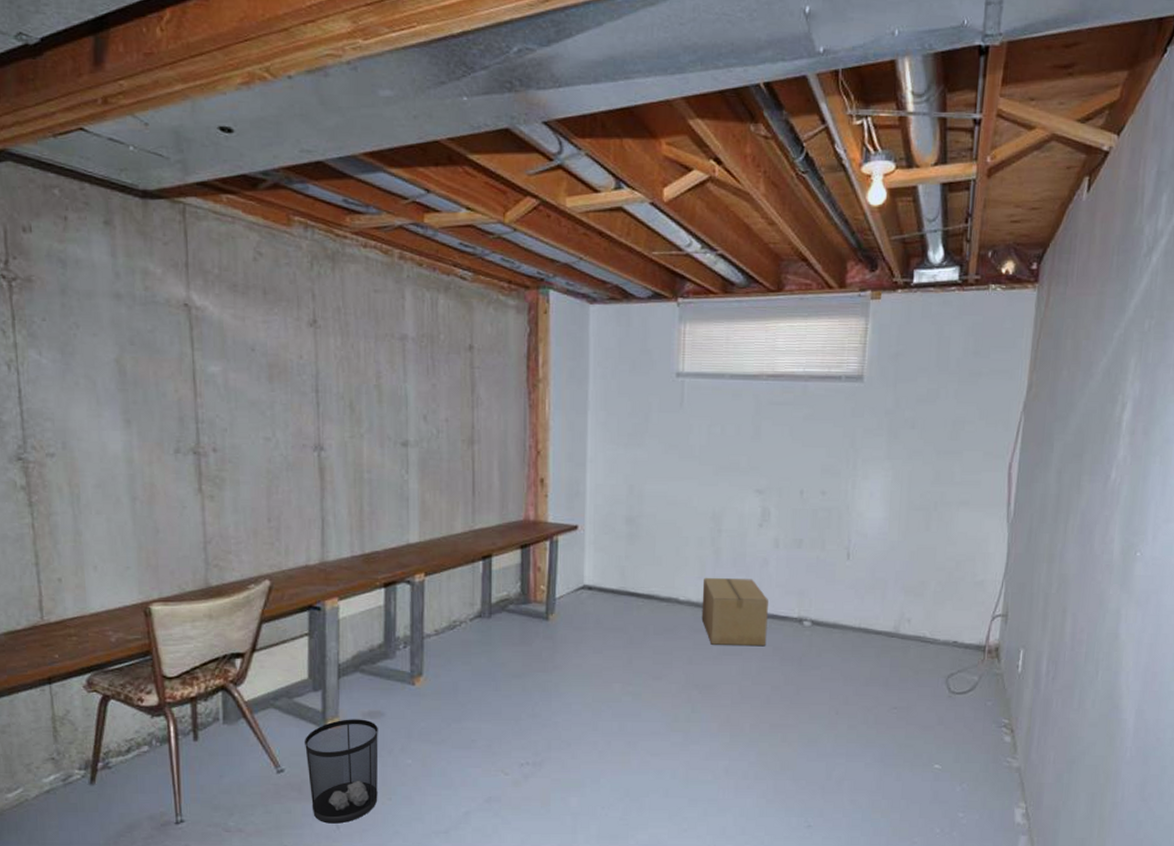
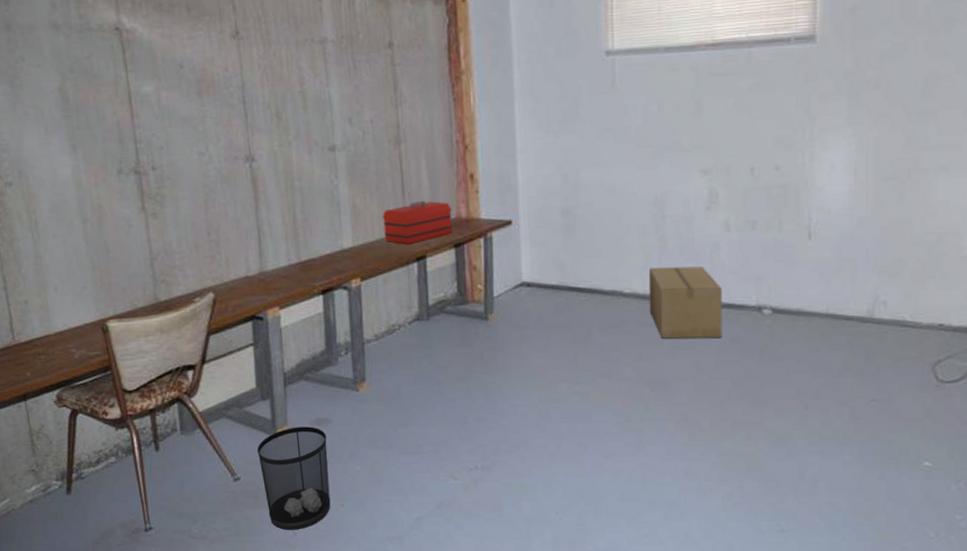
toolbox: none [452,501,520,543] -> present [383,200,453,244]

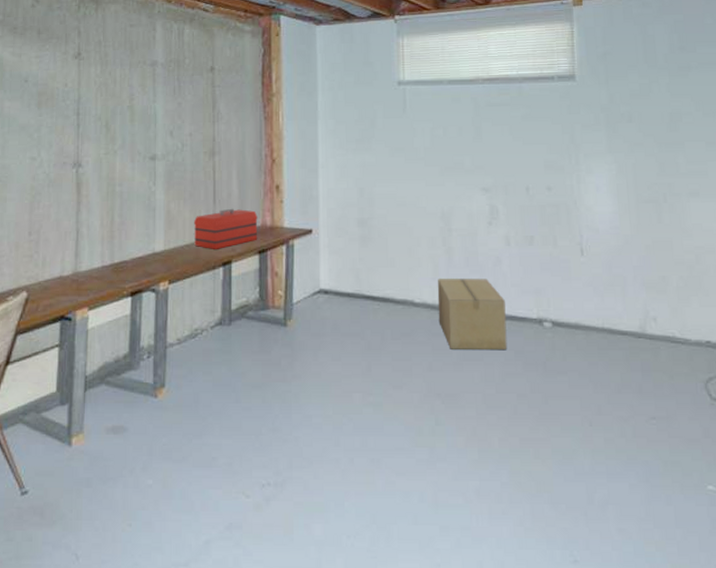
waste bin: present [256,426,331,530] -> none [48,435,121,554]

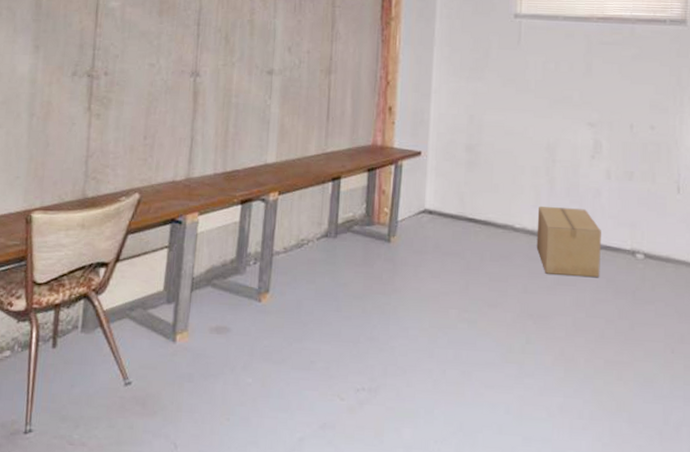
toolbox: present [194,208,258,249] -> none [305,126,369,165]

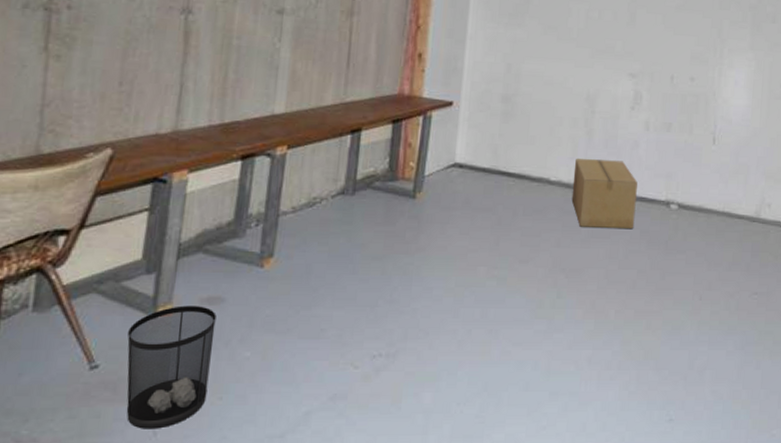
waste bin: none [153,333,223,443] -> present [126,305,216,429]

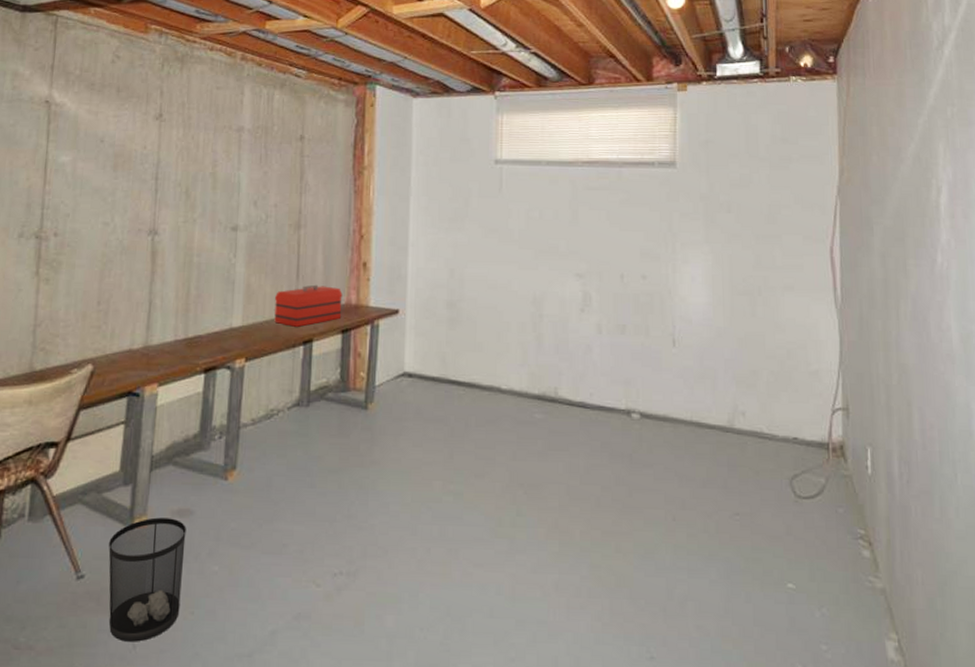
toolbox: none [321,73,395,116] -> present [274,284,343,327]
cardboard box: present [571,159,638,230] -> none [525,365,594,441]

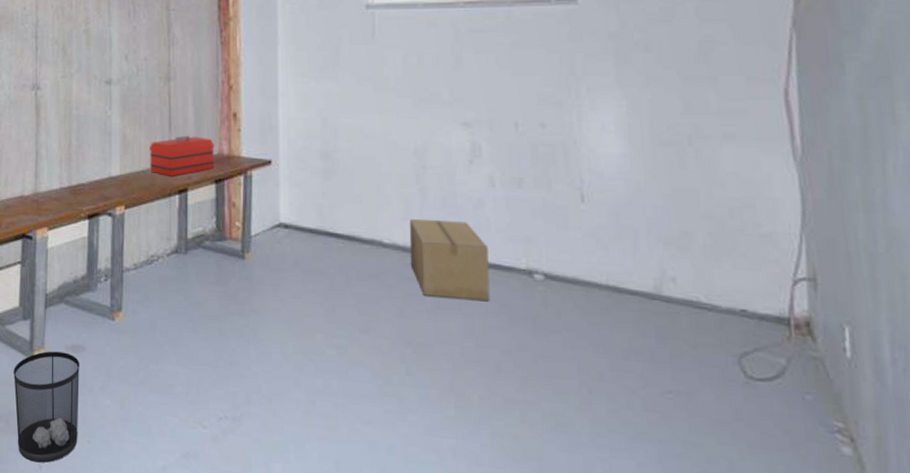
cardboard box: none [525,365,594,441] -> present [409,219,490,302]

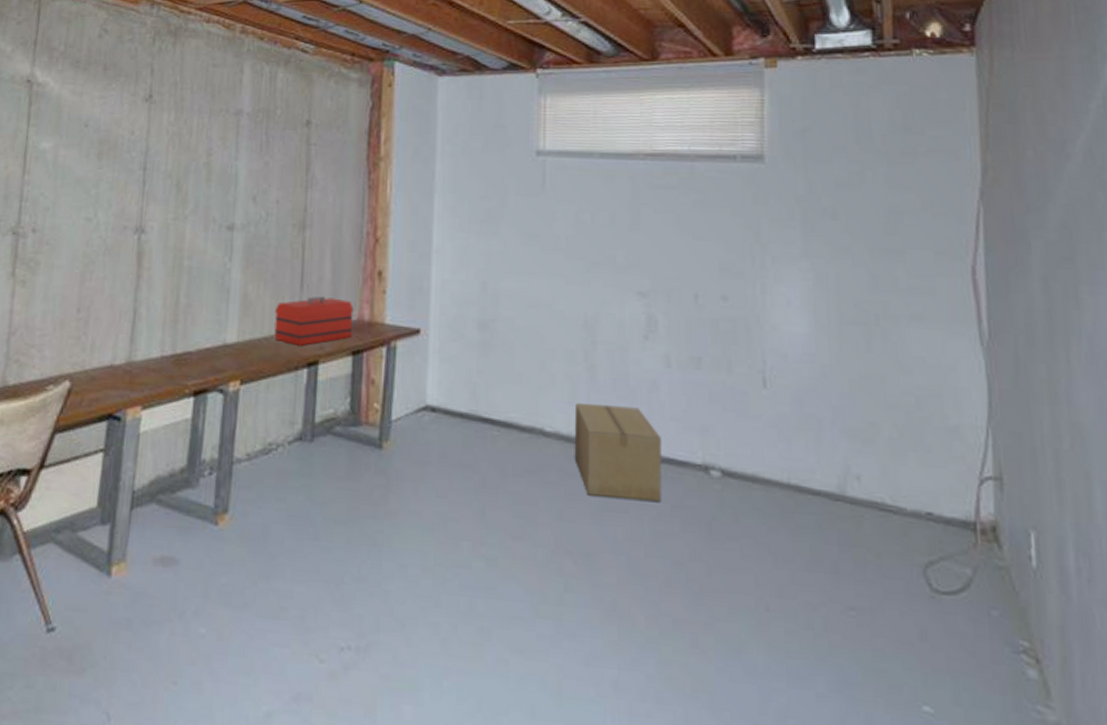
waste bin: present [13,351,80,463] -> none [81,564,170,713]

